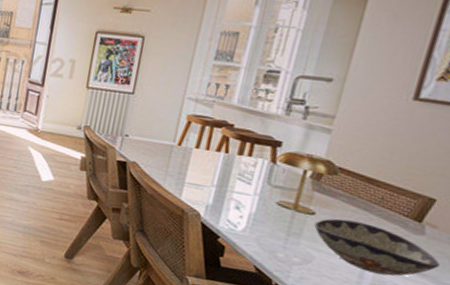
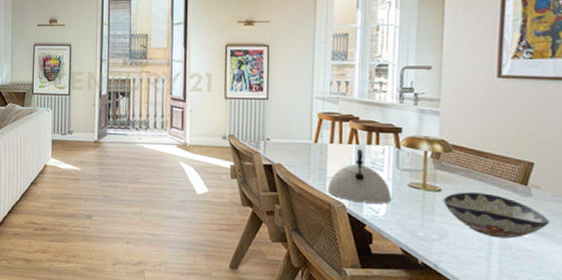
kettle: none [182,157,256,219] -> present [327,148,392,204]

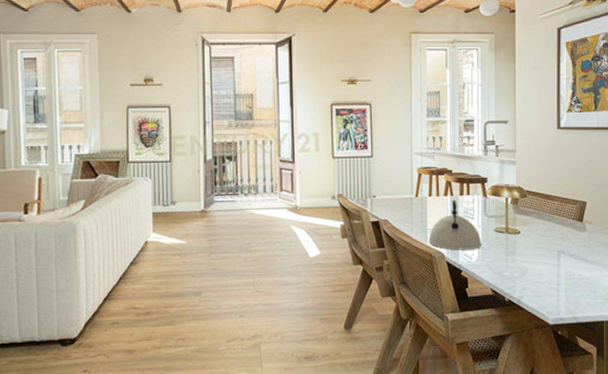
decorative bowl: present [443,192,551,239] -> none [522,231,600,270]

